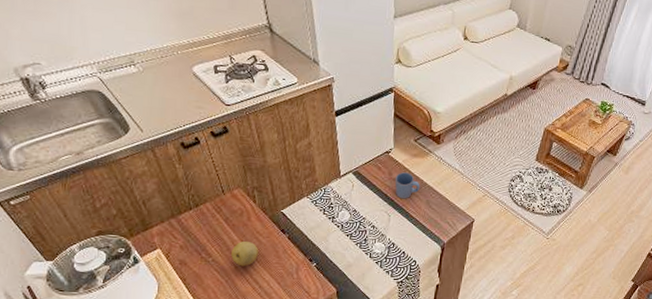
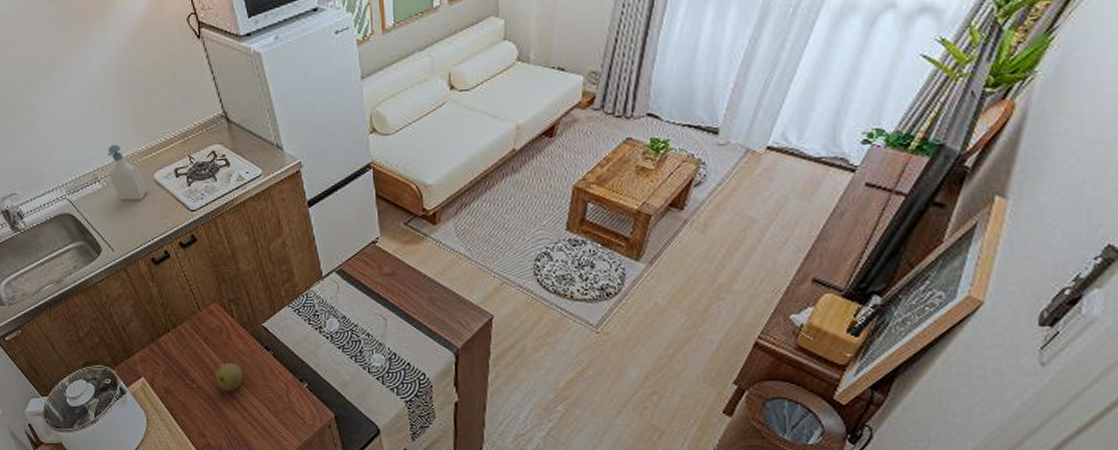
soap bottle: none [147,33,185,88] -> present [107,144,148,201]
mug: present [394,172,420,199] -> none [386,264,419,298]

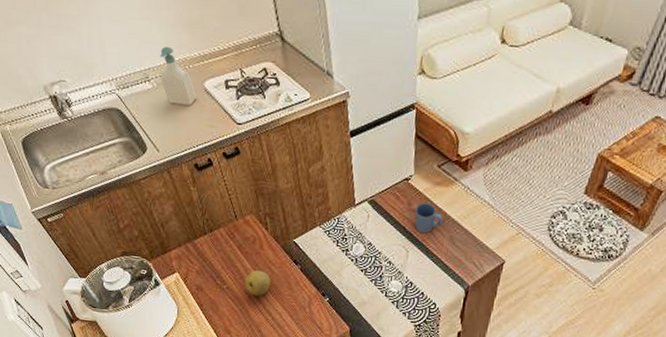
mug: none [386,264,419,298] -> present [414,202,443,234]

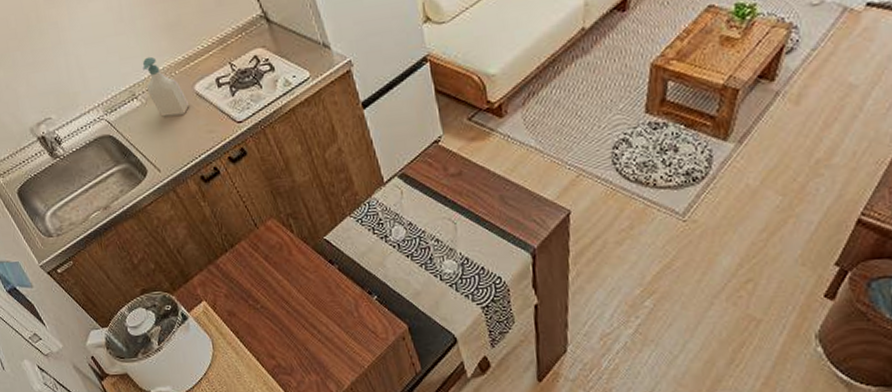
fruit: present [244,269,271,297] -> none [278,279,309,310]
mug: present [414,202,443,234] -> none [452,163,488,199]

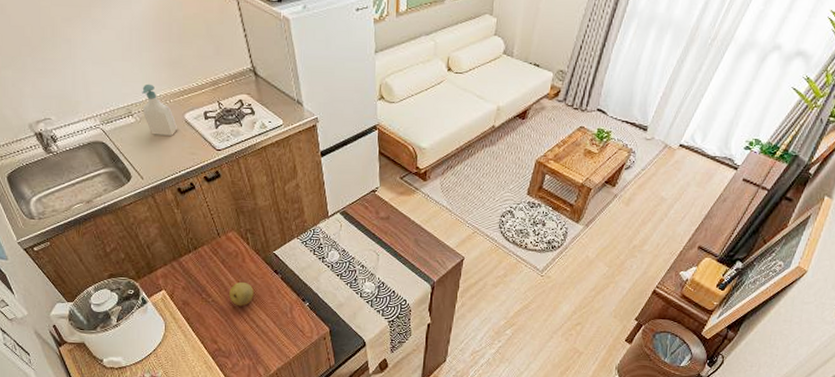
fruit: none [278,279,309,310] -> present [228,281,254,307]

